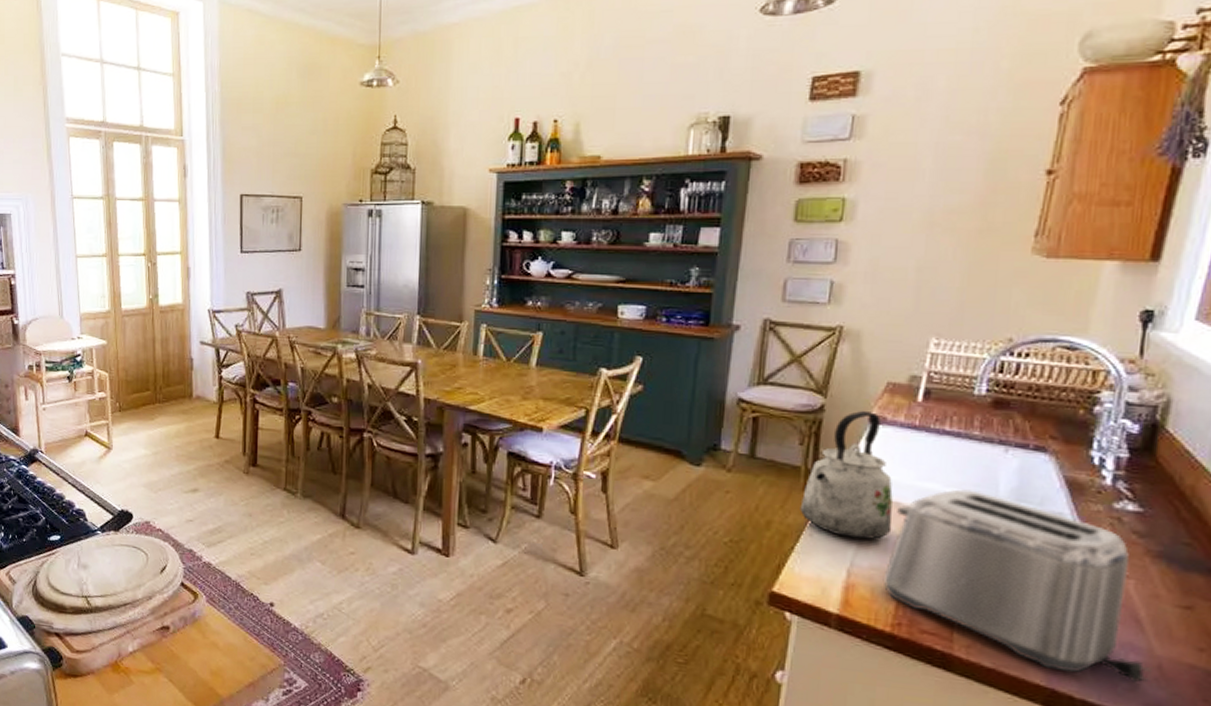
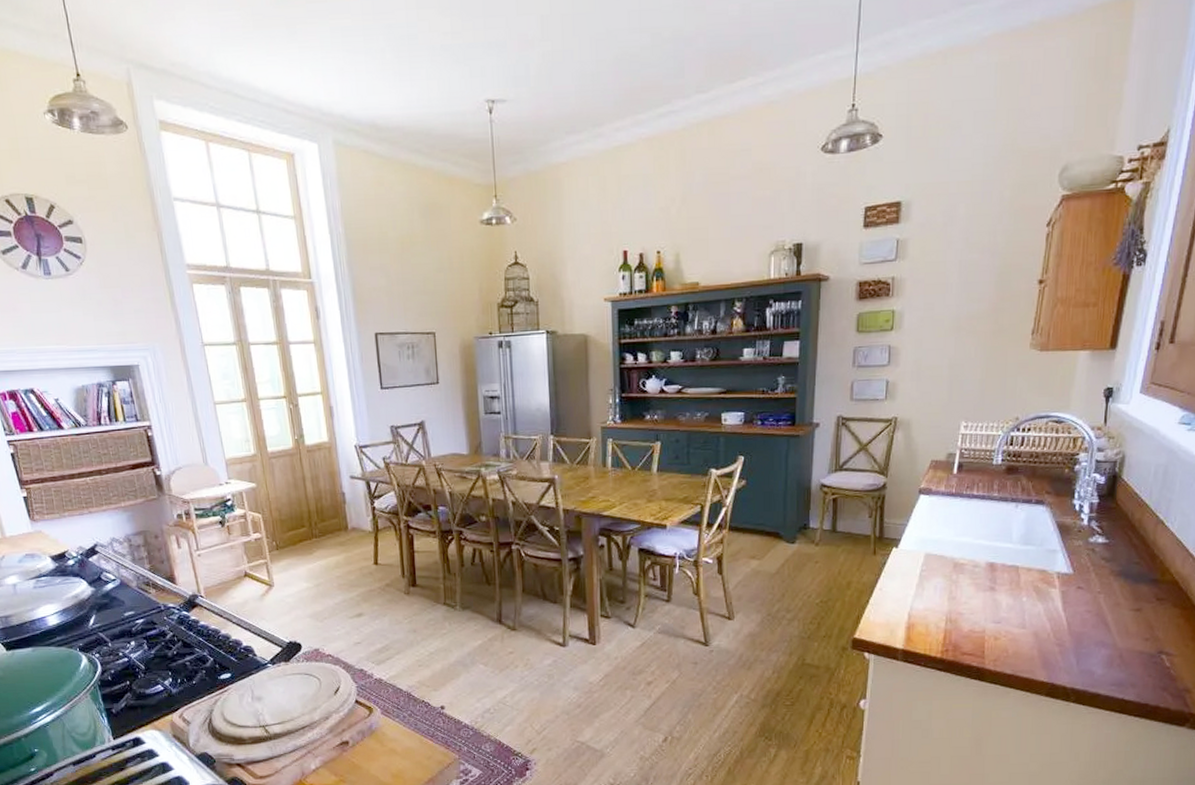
kettle: present [799,410,893,540] -> none [871,484,939,588]
toaster: present [883,489,1150,683] -> none [934,539,1115,670]

